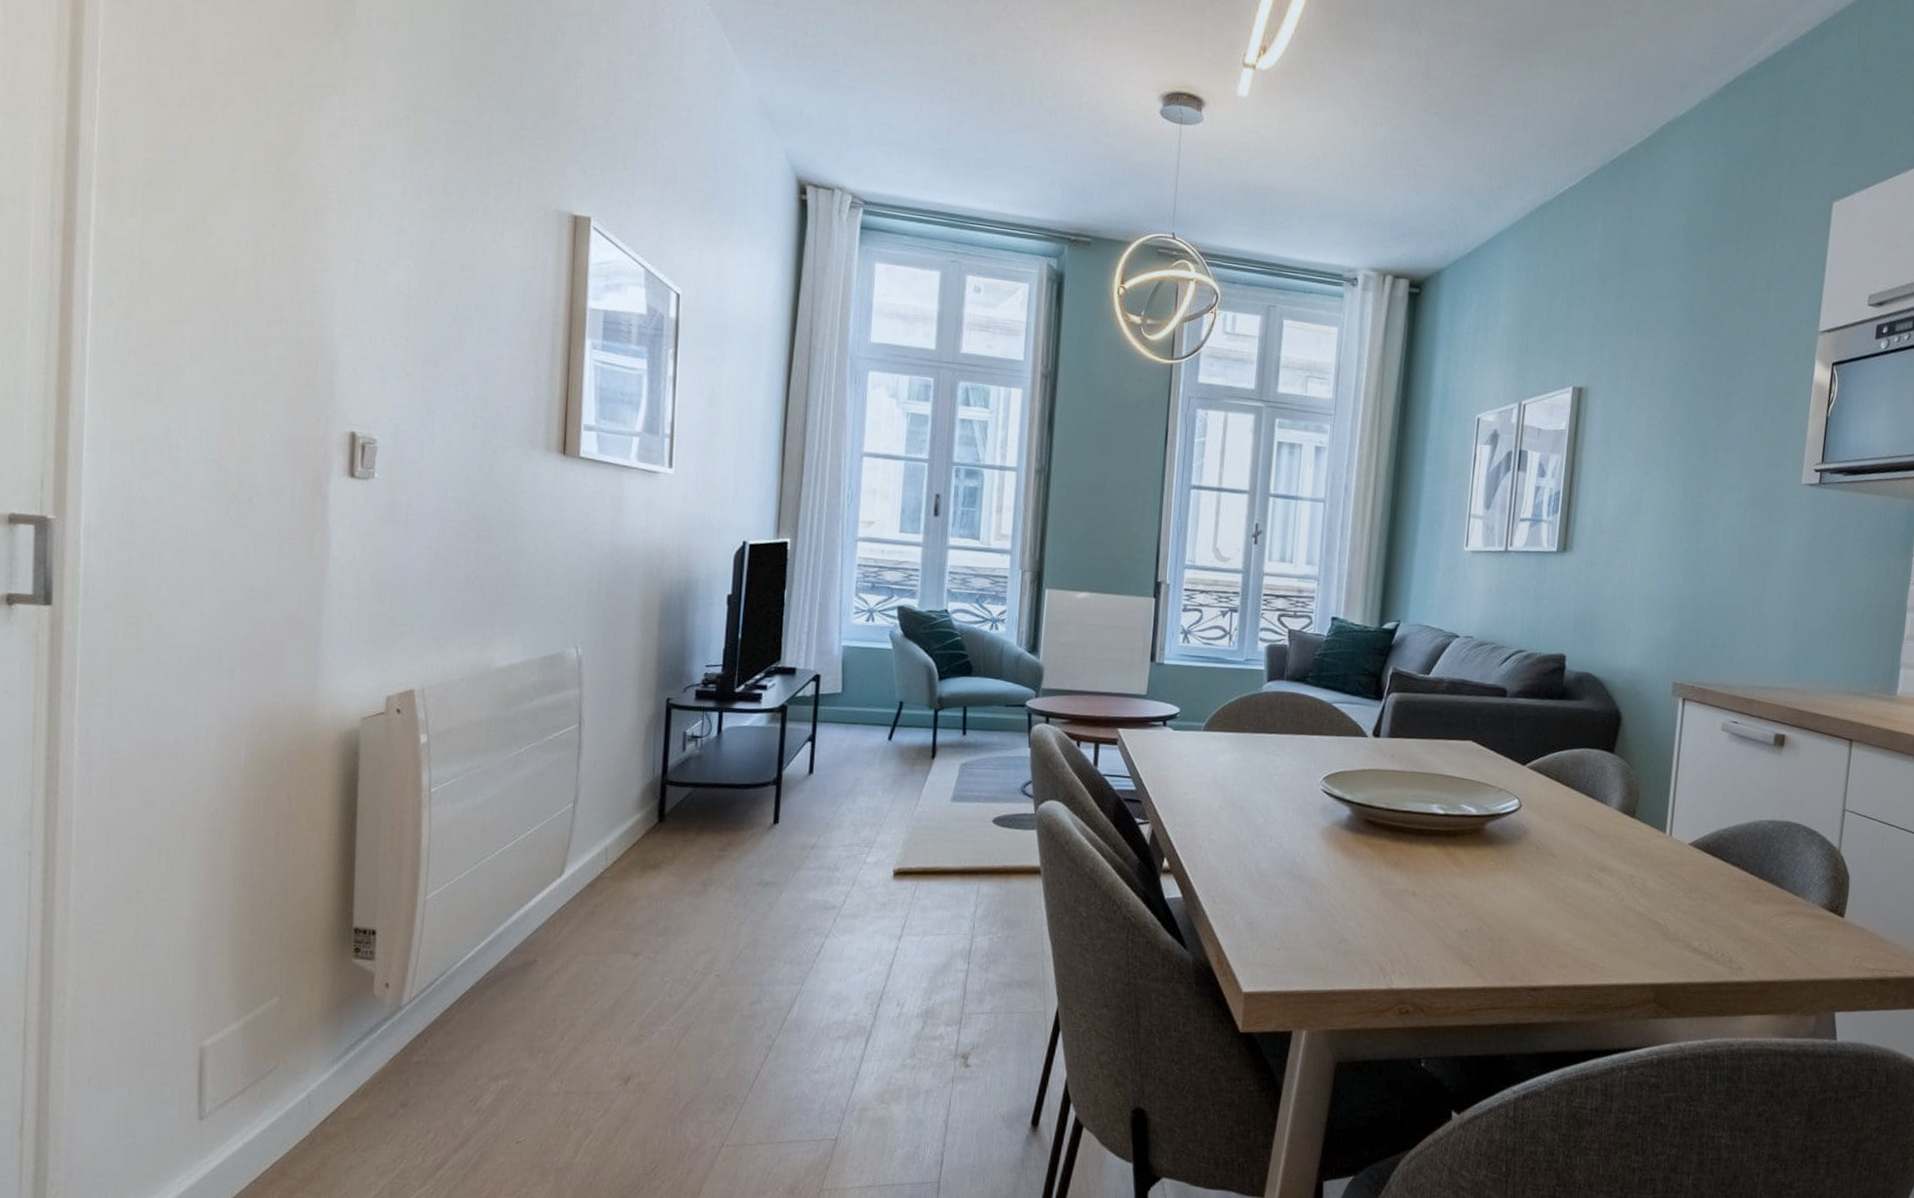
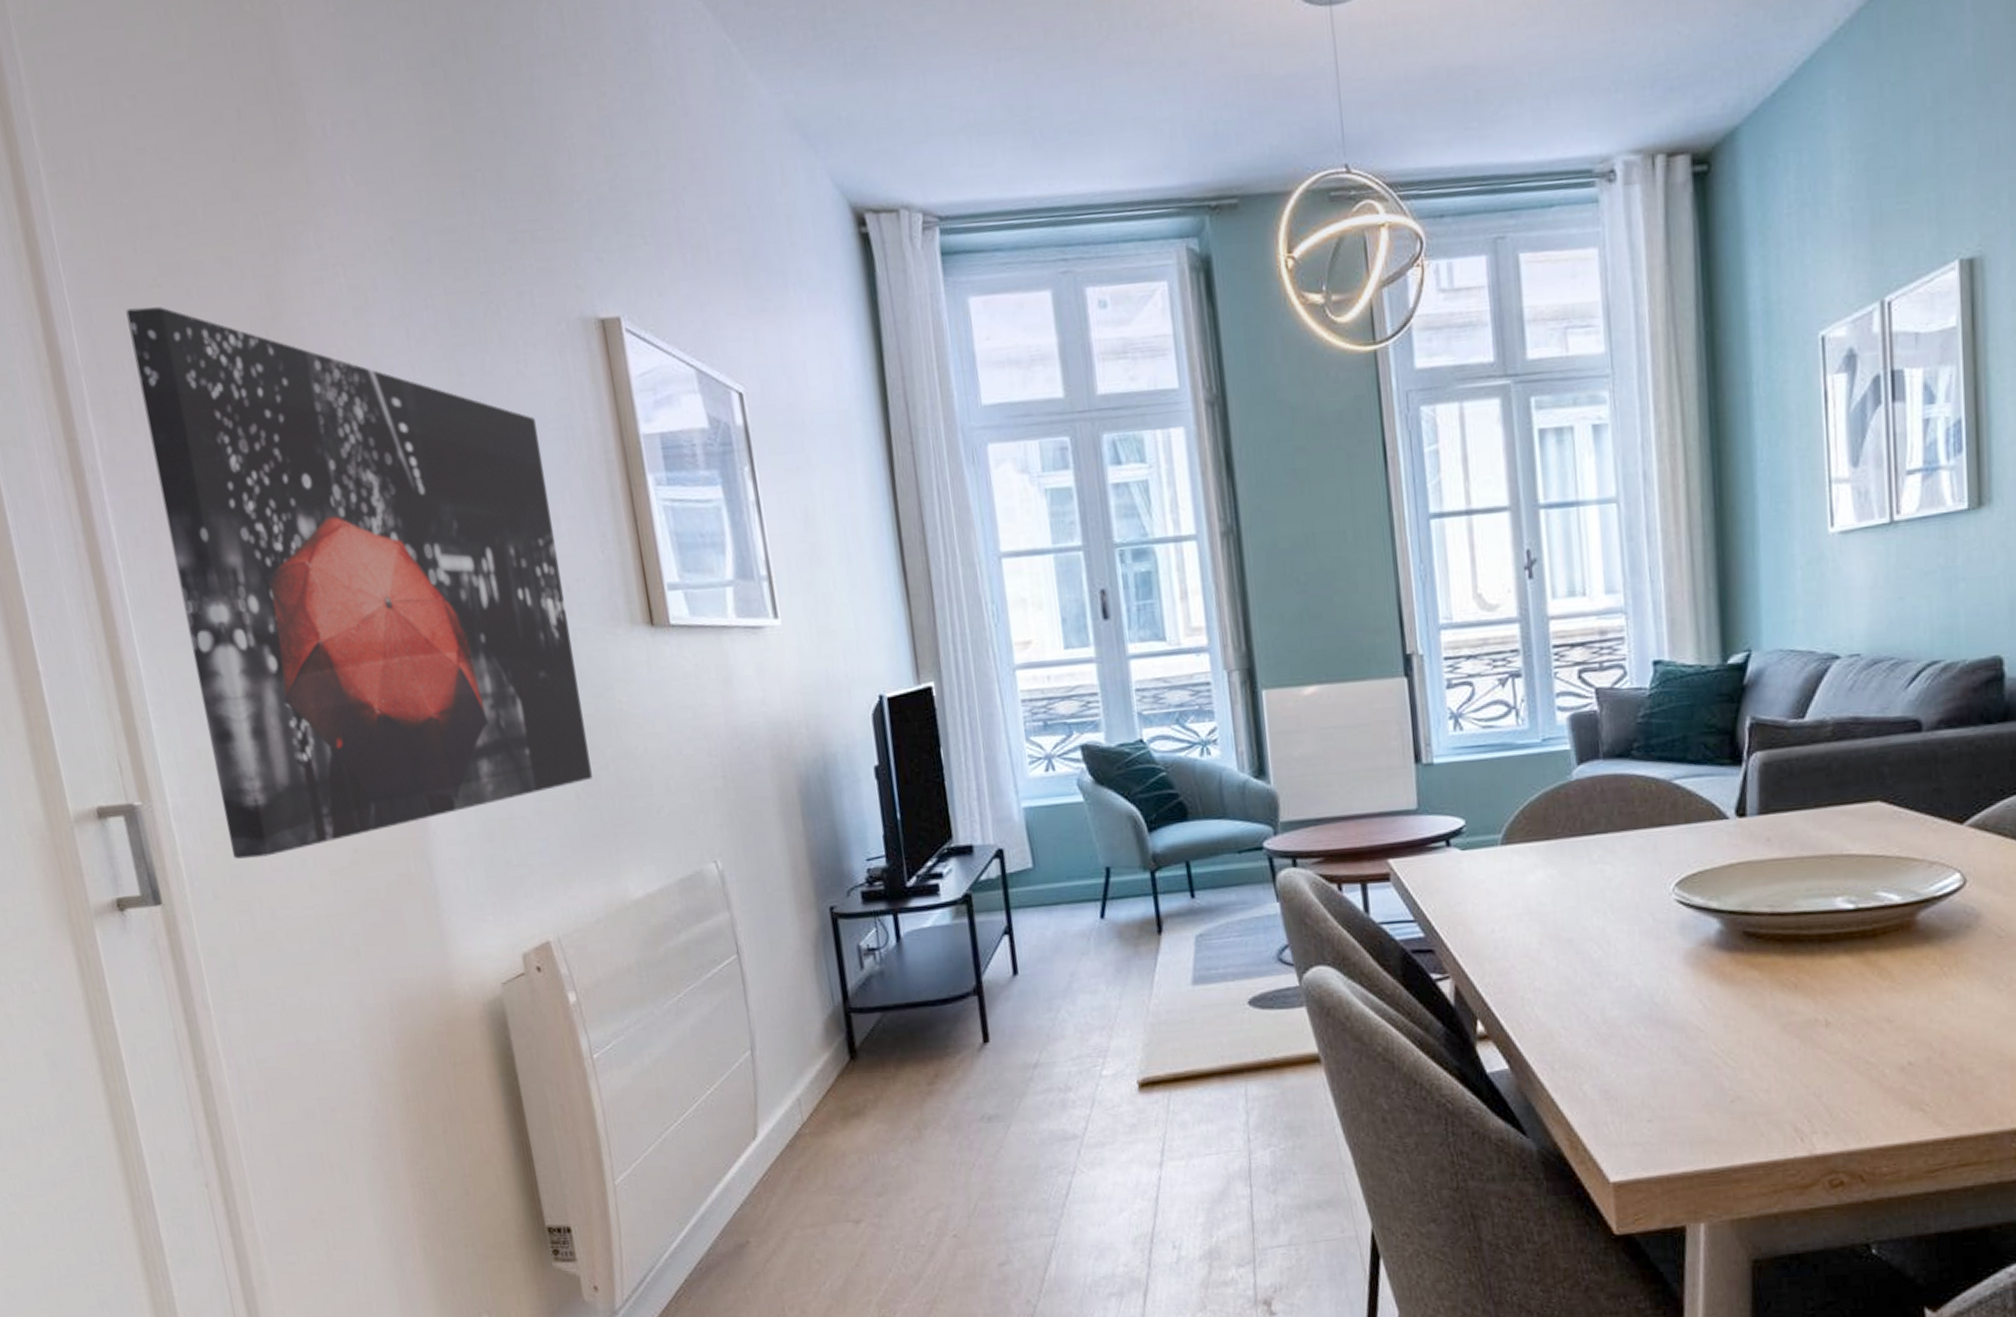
wall art: none [132,118,500,581] -> present [126,307,593,859]

